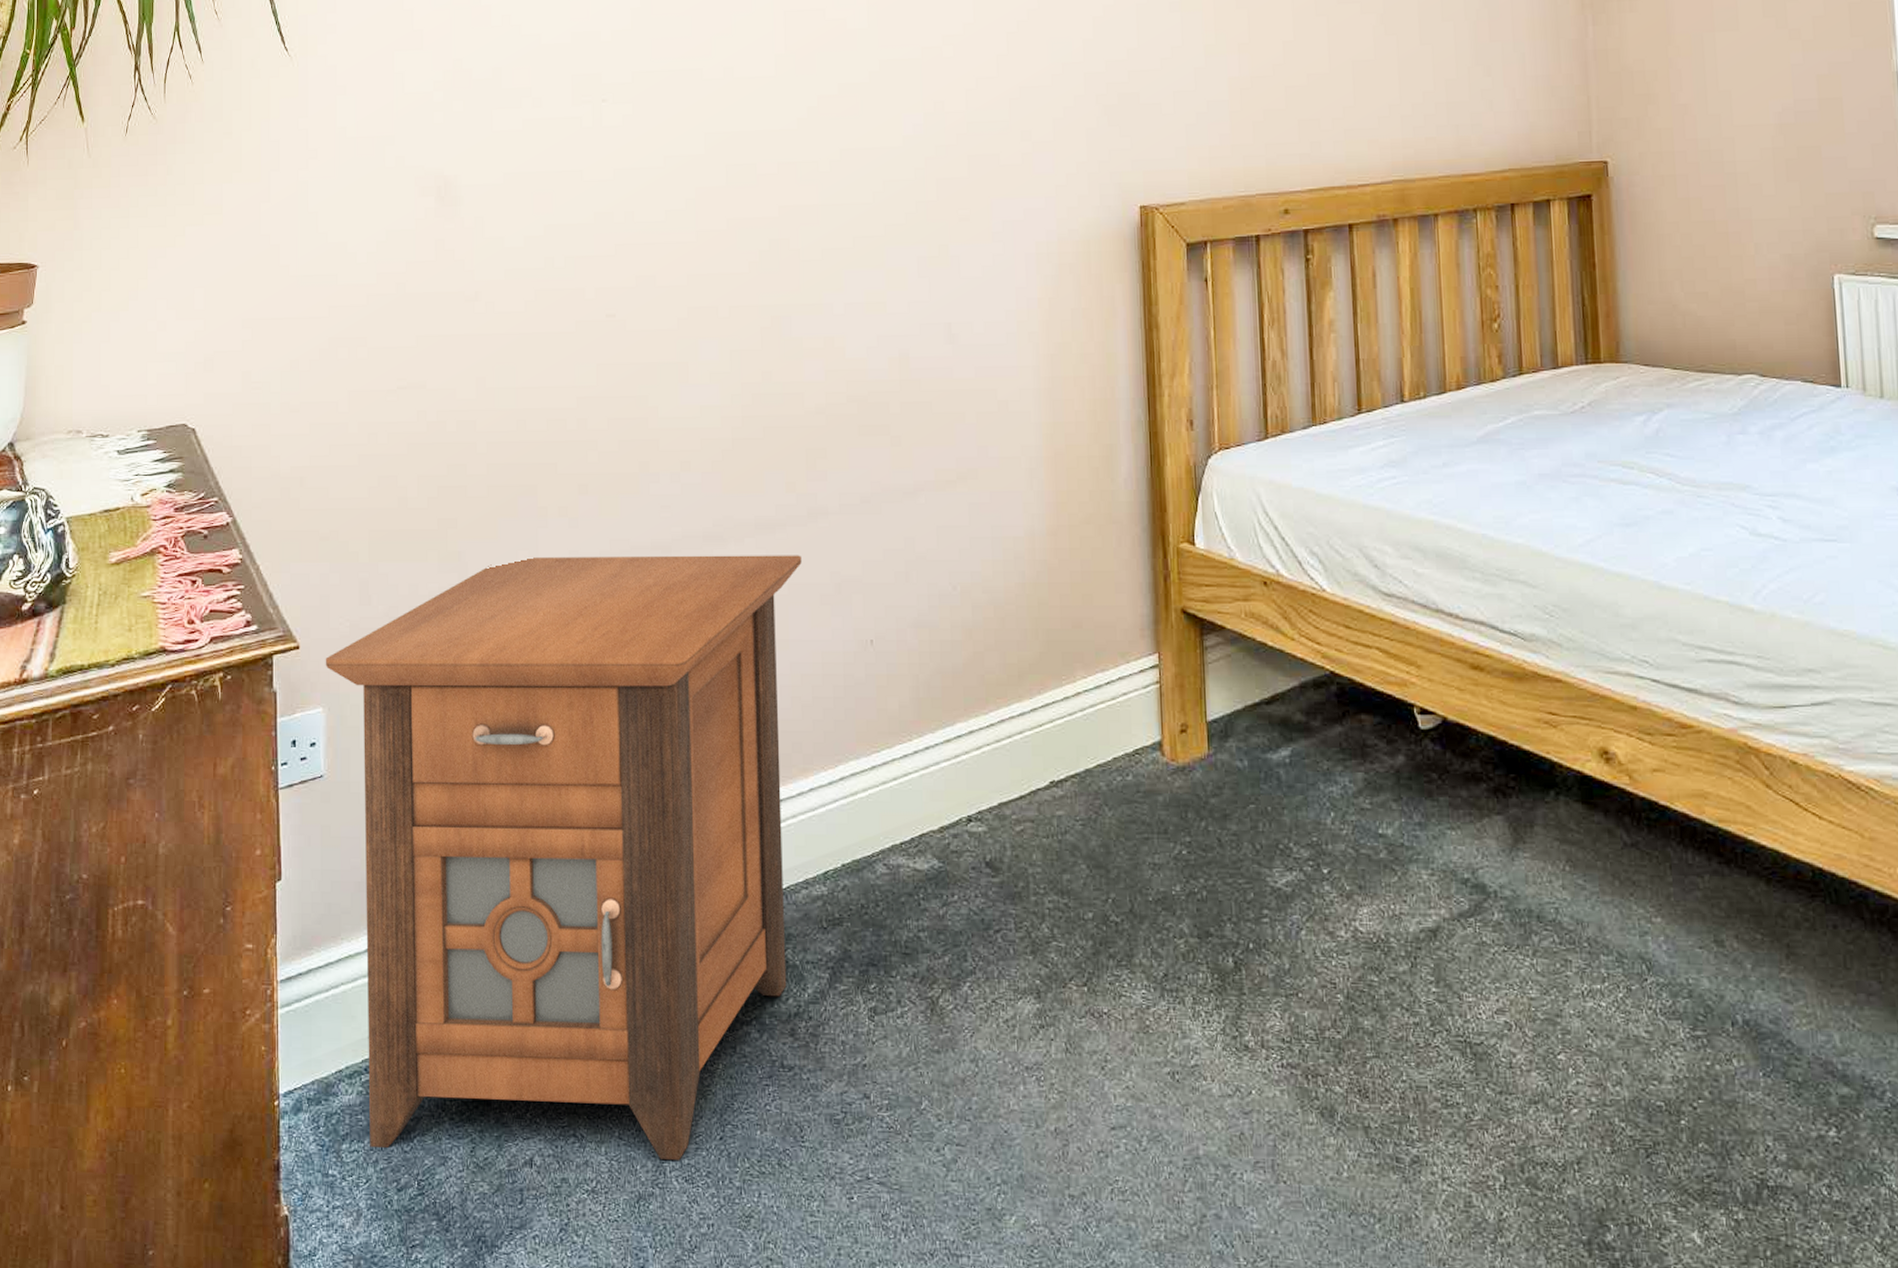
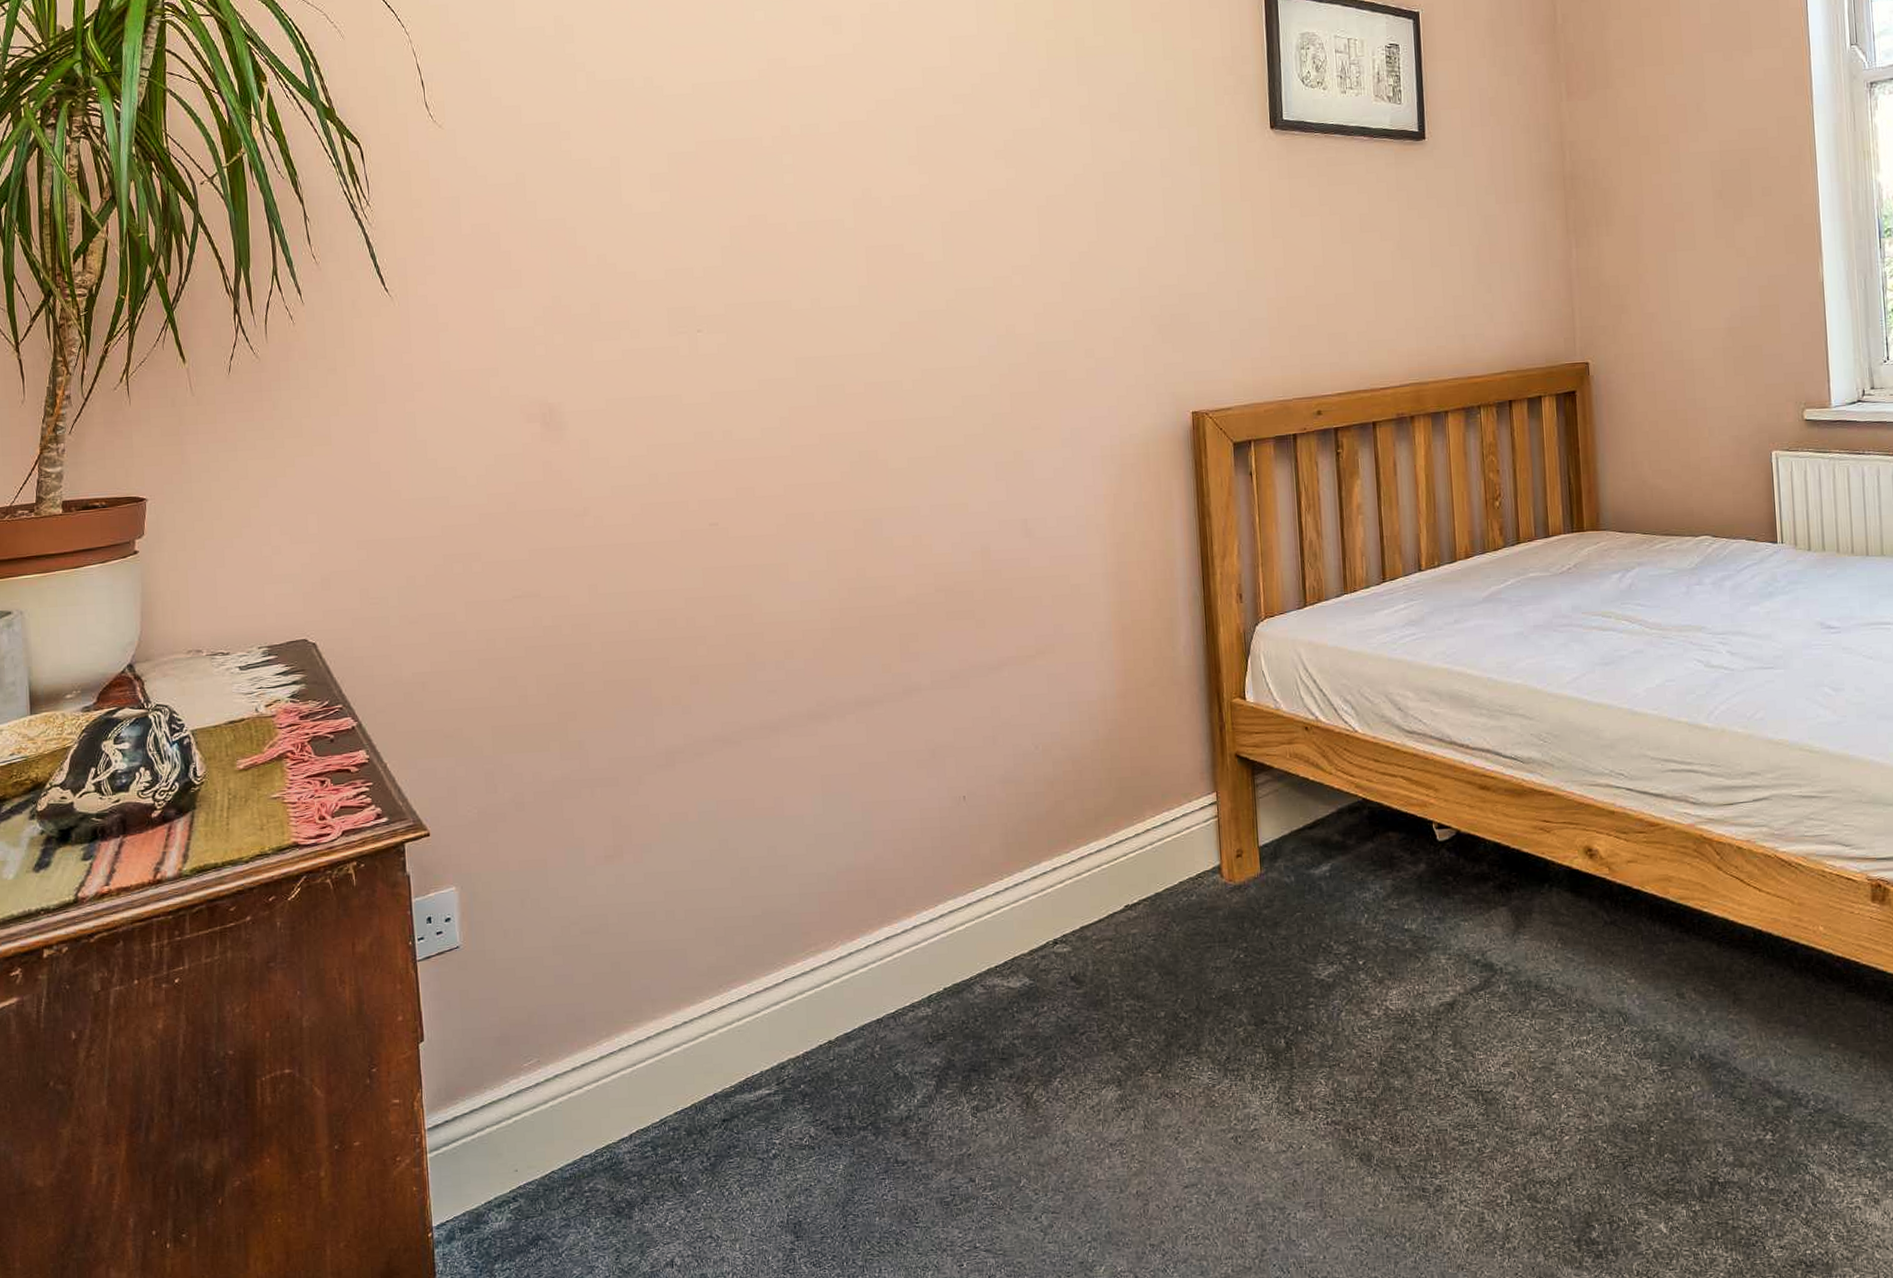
nightstand: present [325,555,802,1160] -> none [455,726,899,1264]

